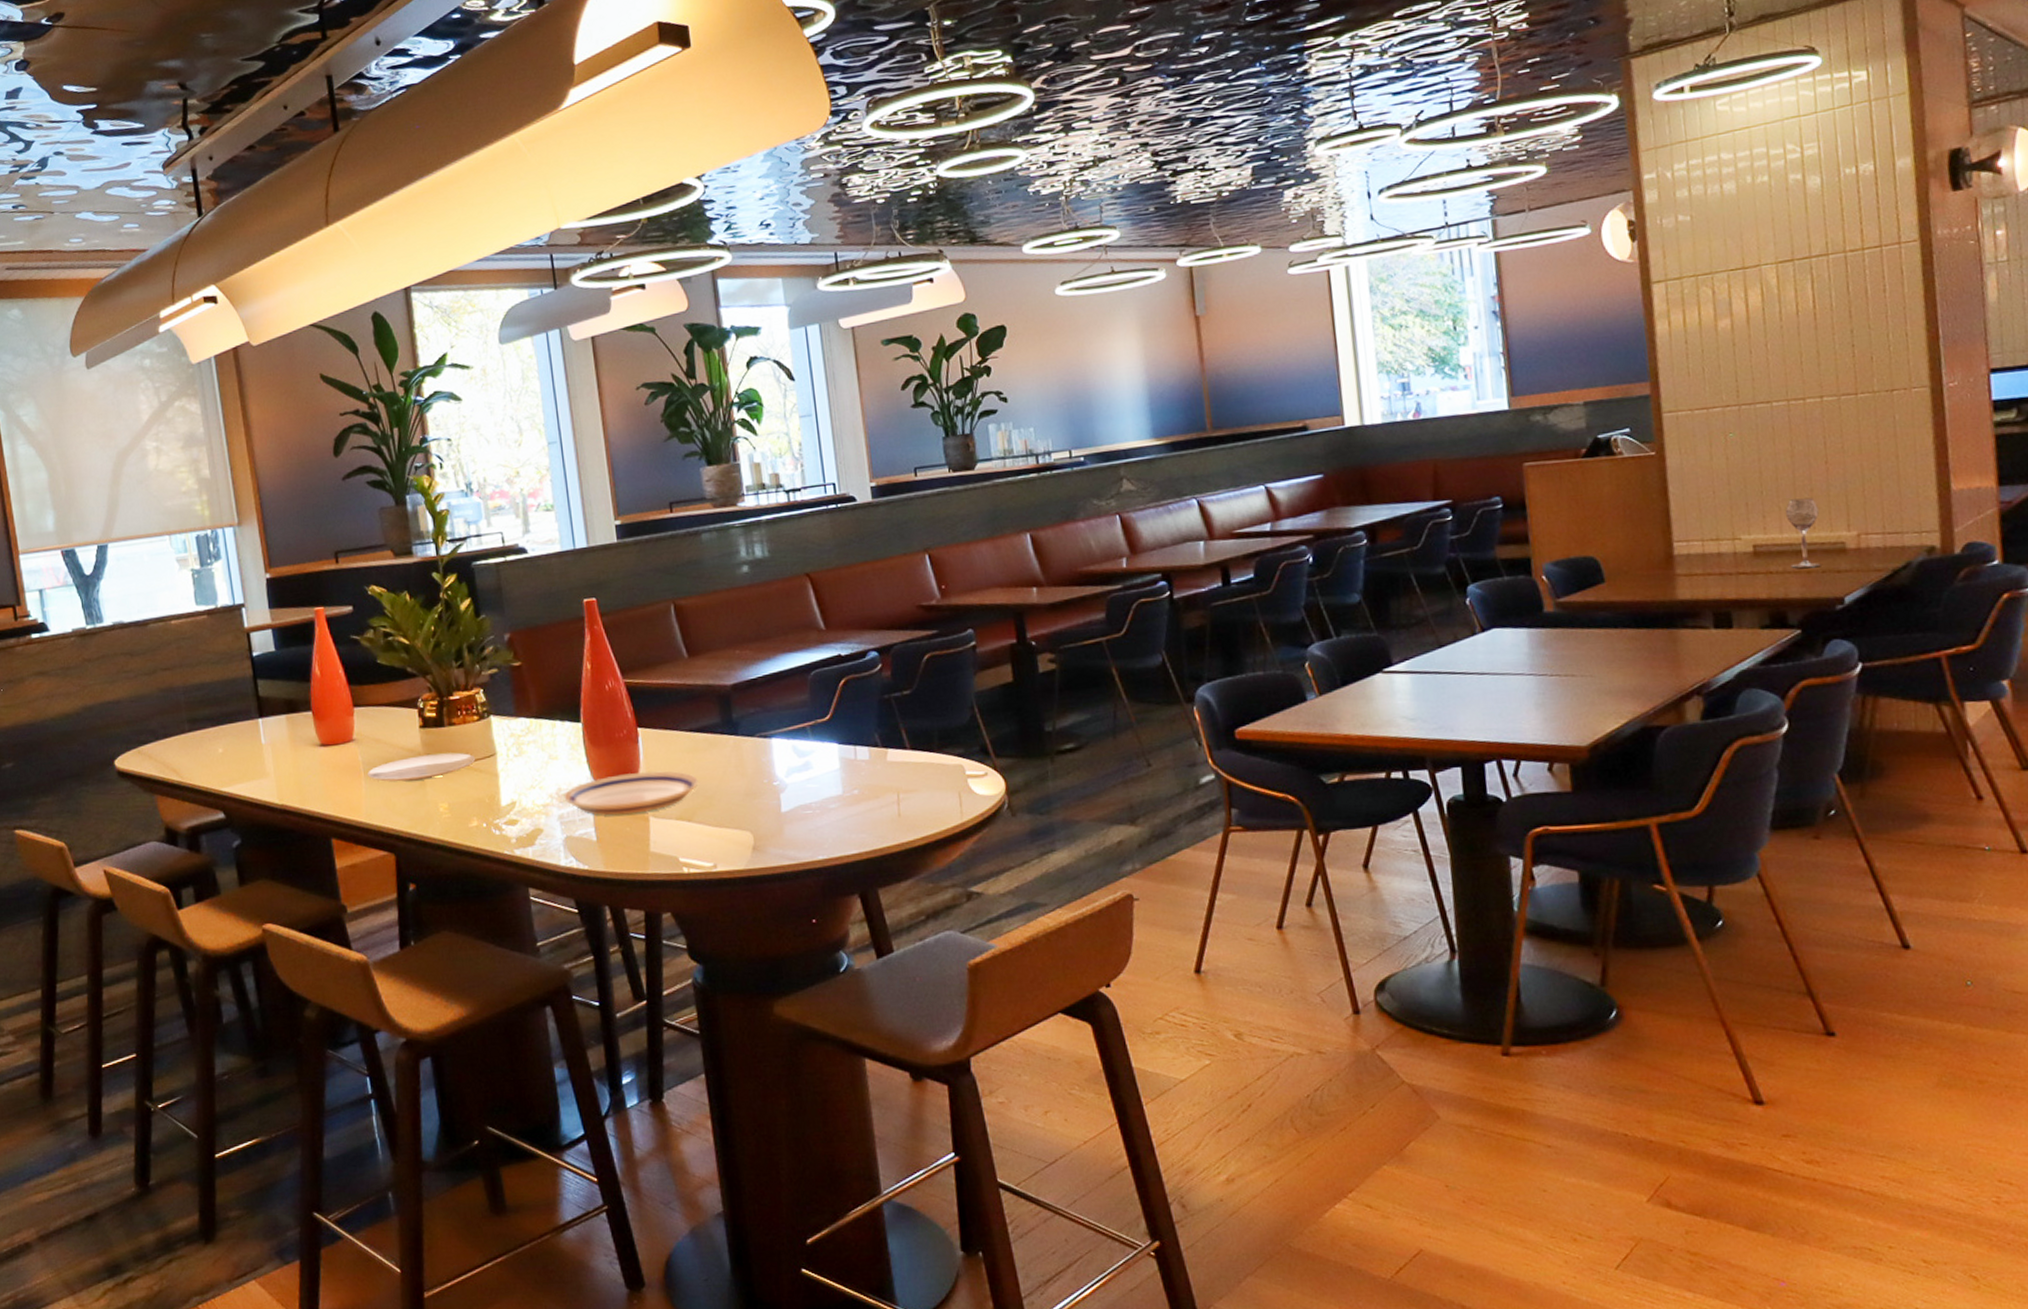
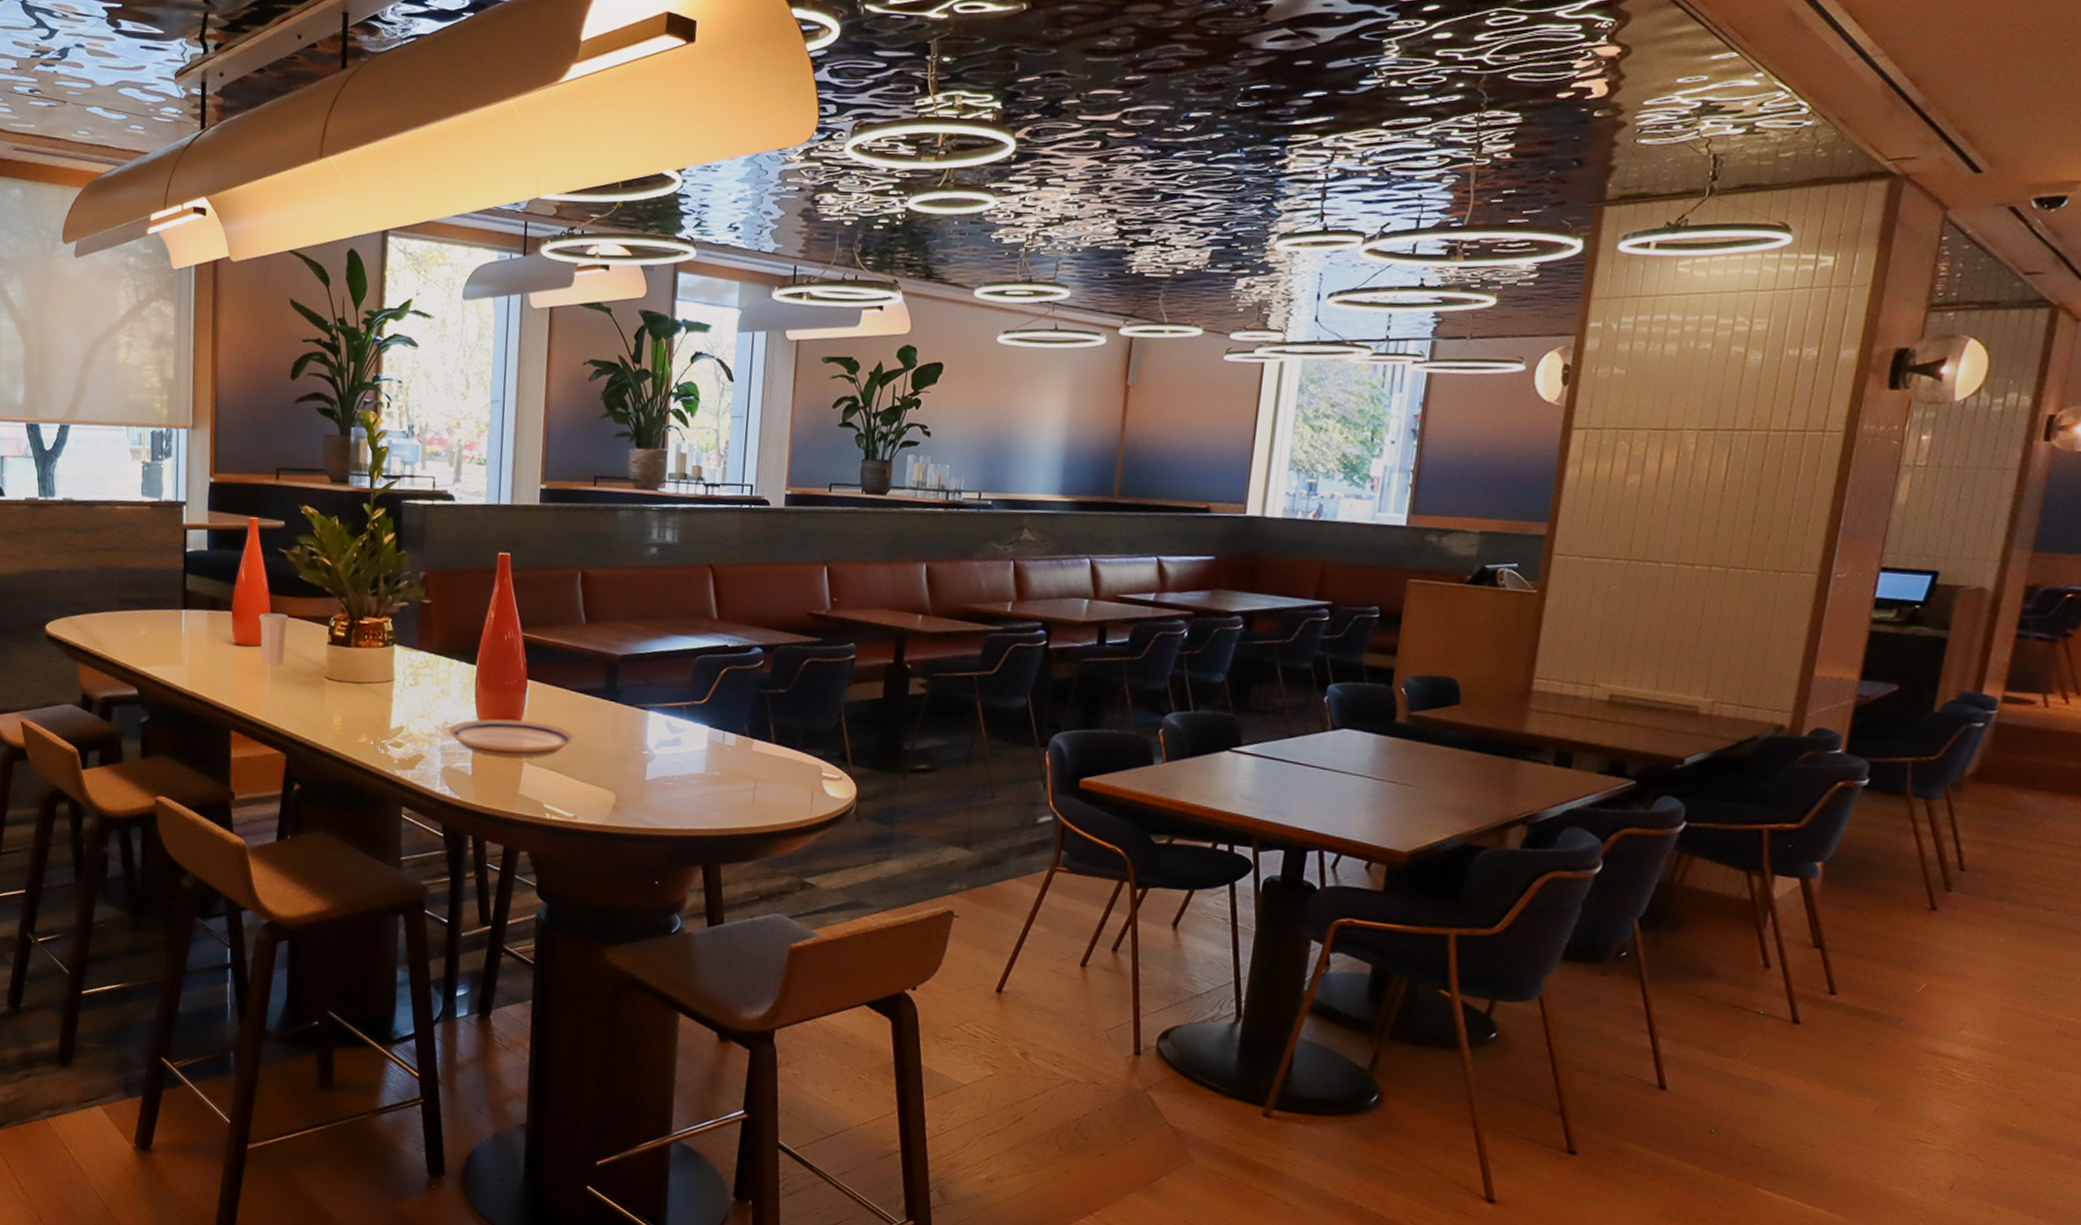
cup: none [341,704,377,763] -> present [259,613,288,666]
plate: present [366,752,476,782] -> none [272,669,375,693]
wineglass: present [1784,497,1821,569] -> none [1641,658,1682,726]

